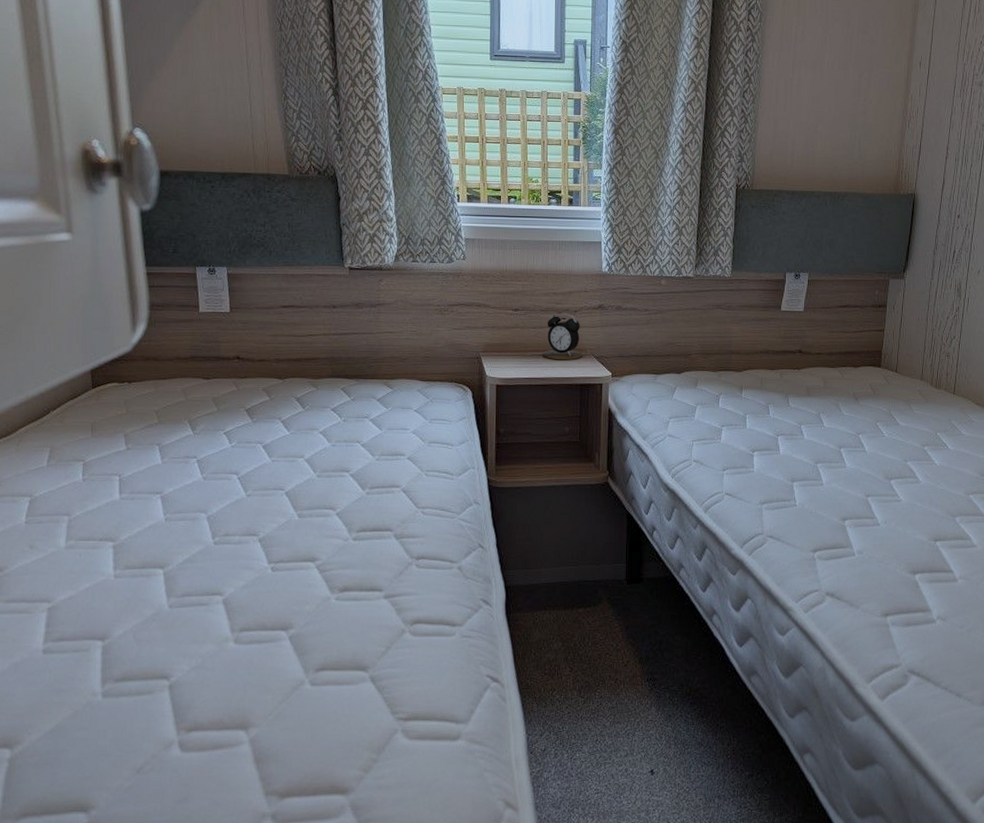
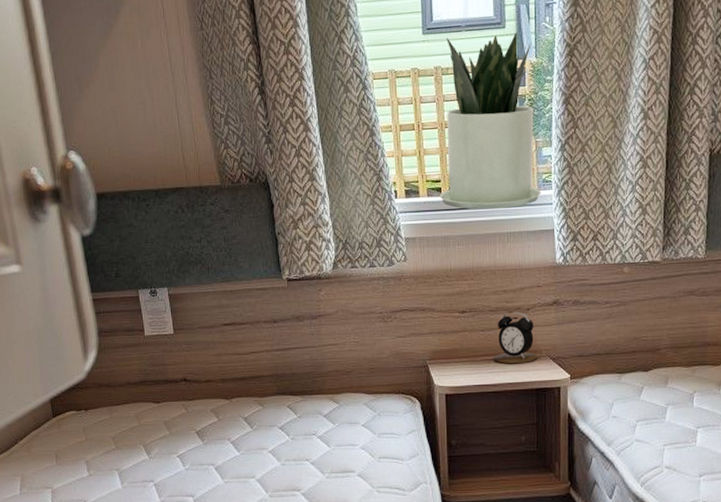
planter: none [499,66,591,220] -> present [439,32,541,210]

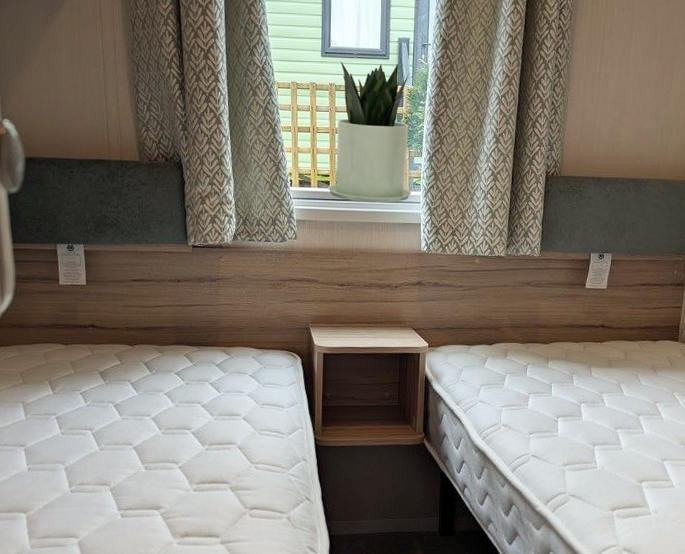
alarm clock: present [493,311,538,364] -> none [365,288,402,332]

